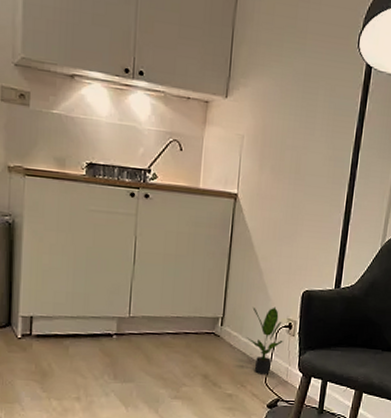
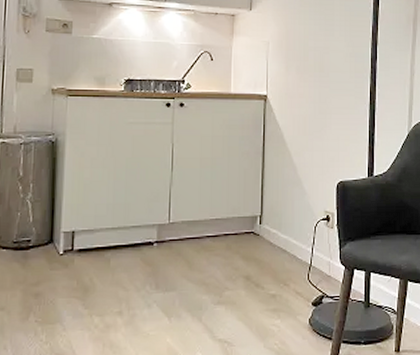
potted plant: present [246,306,283,375] -> none [285,200,322,271]

